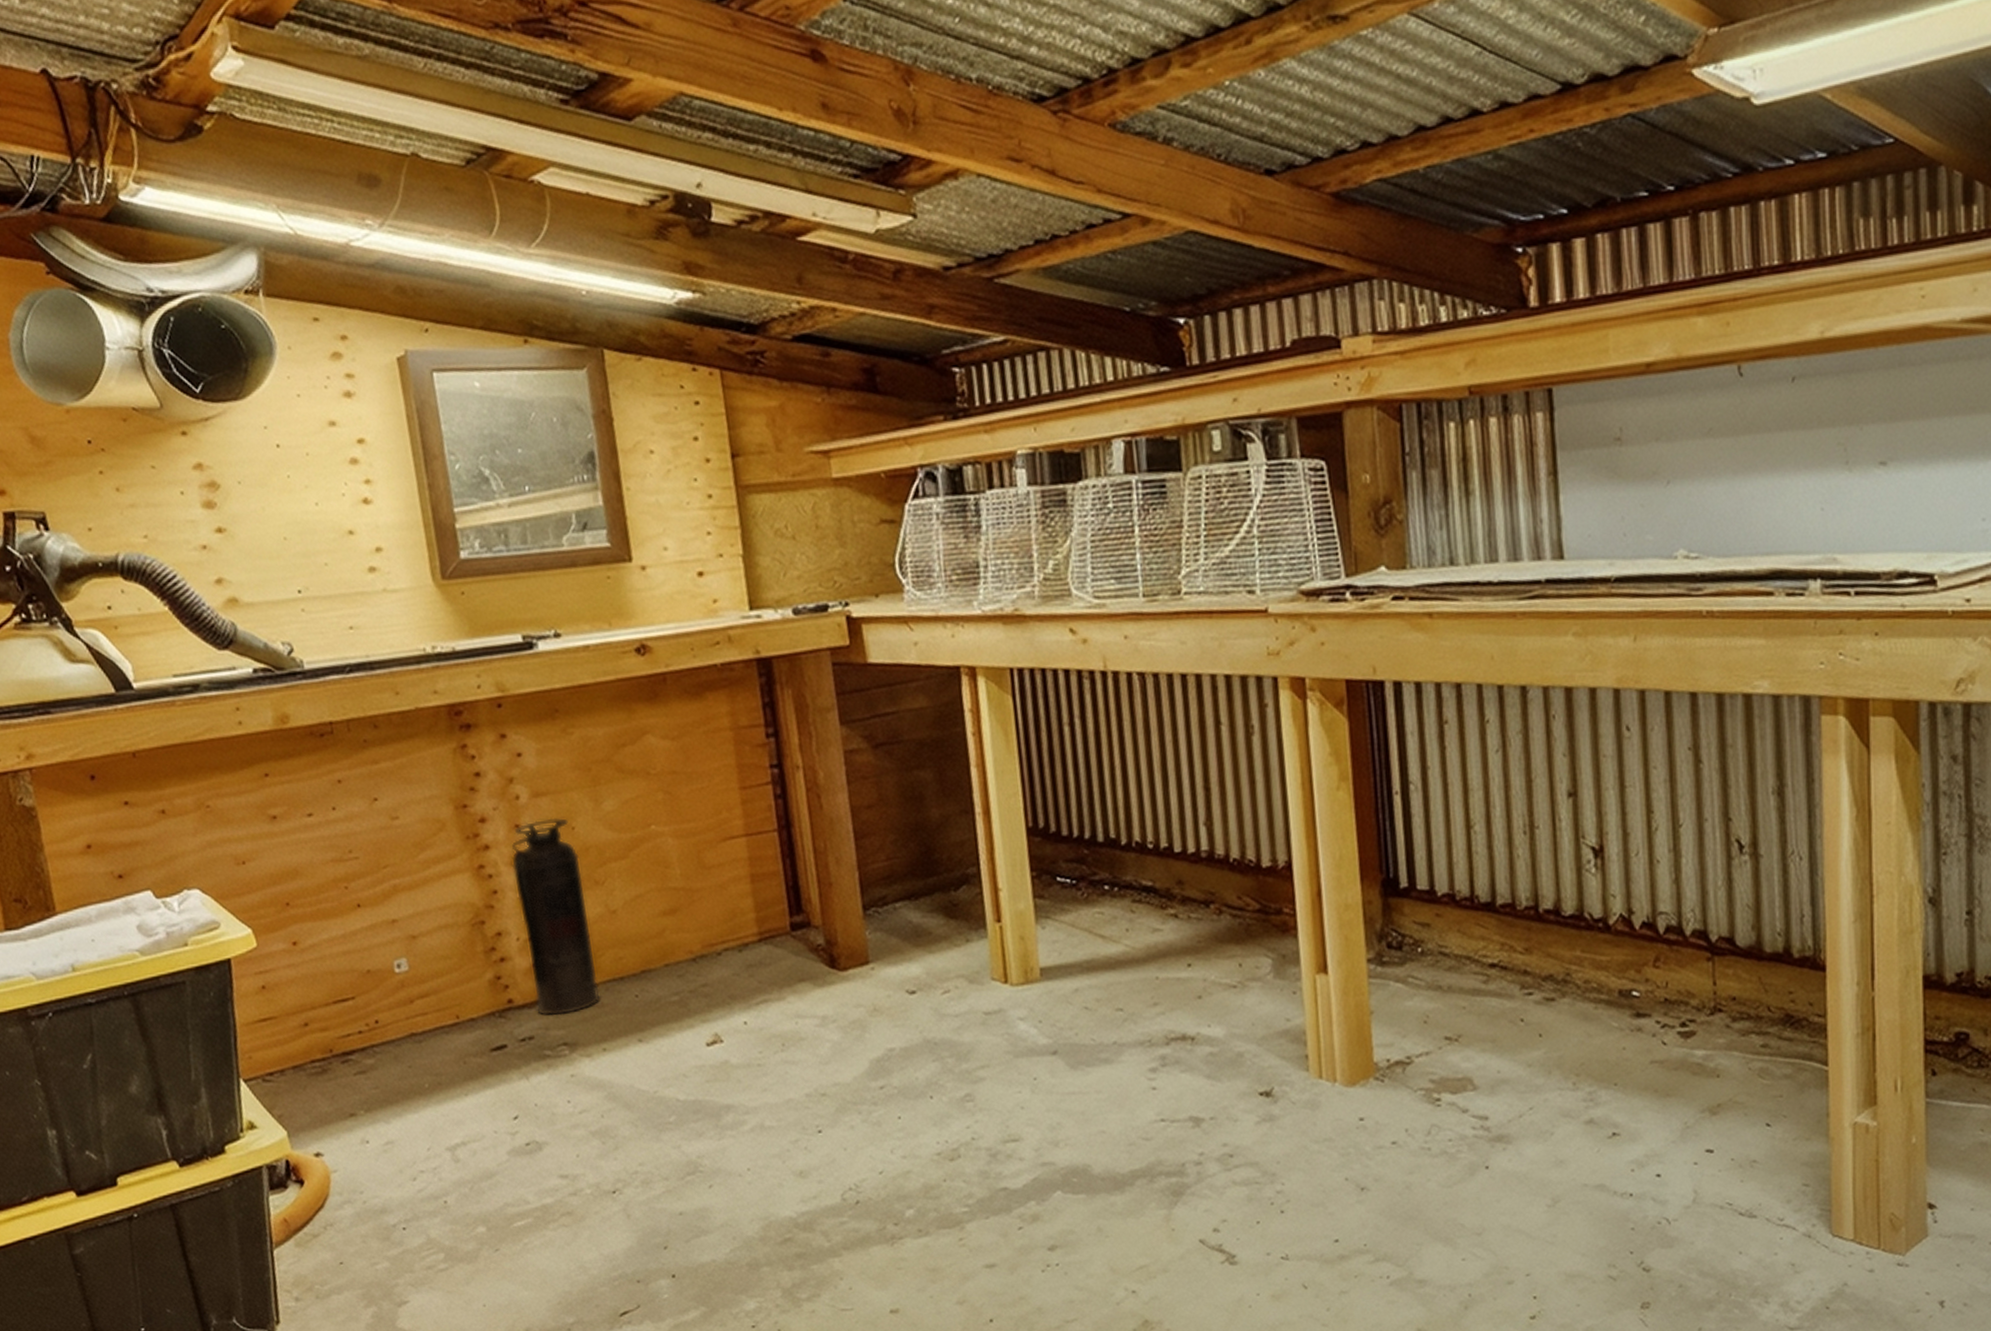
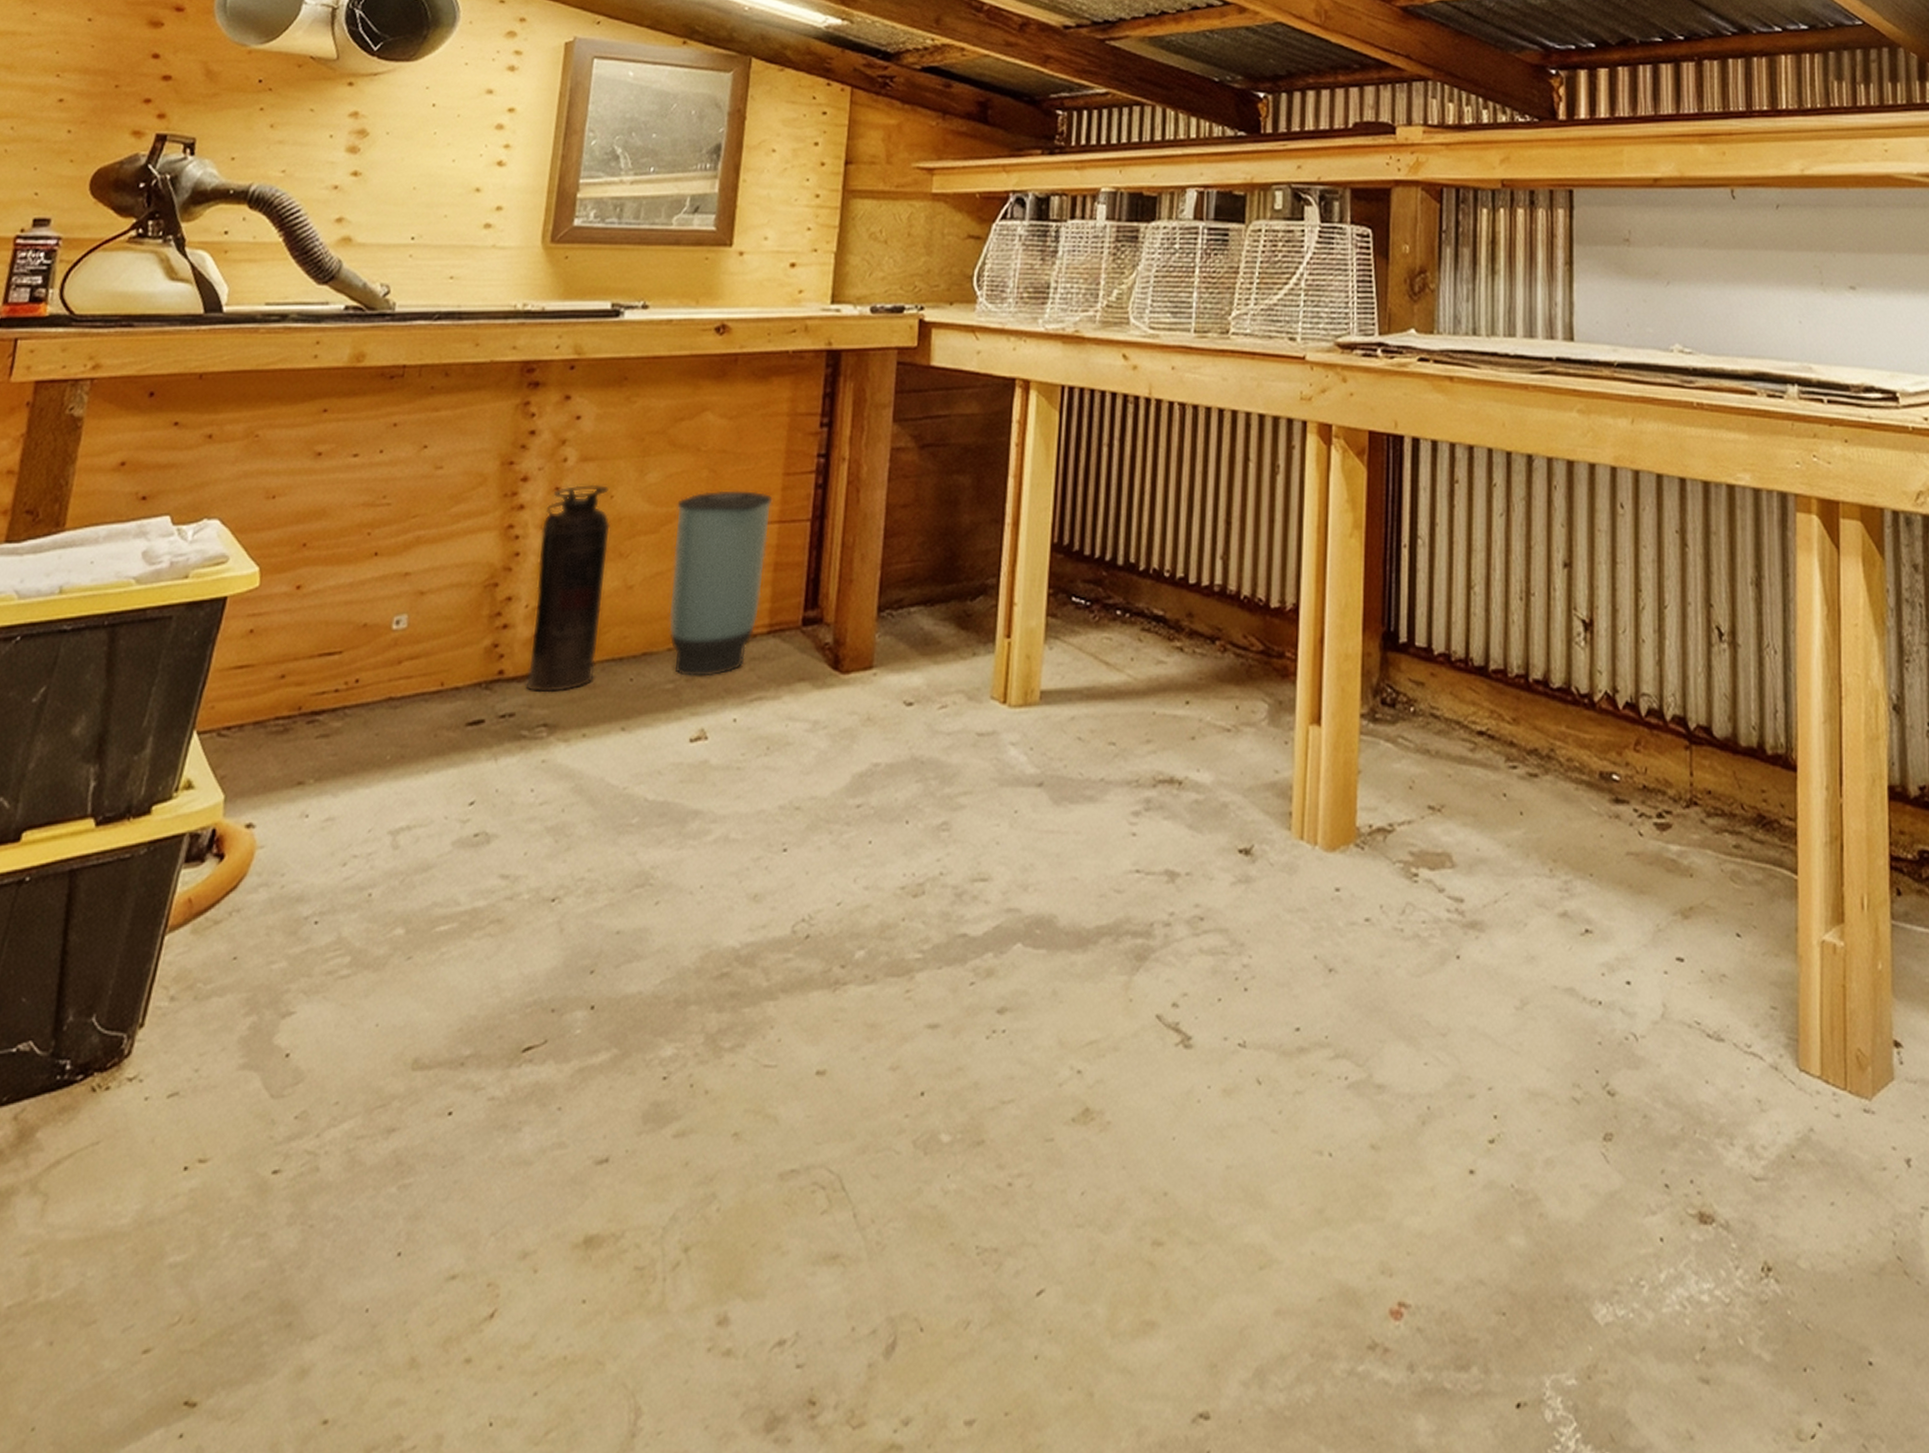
trash can: none [639,808,746,988] -> present [668,490,773,677]

